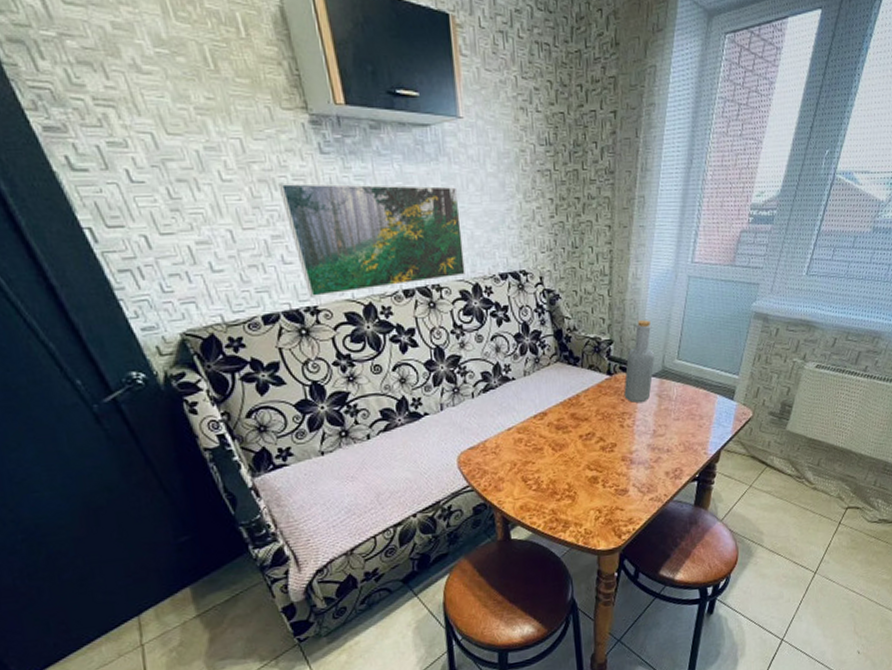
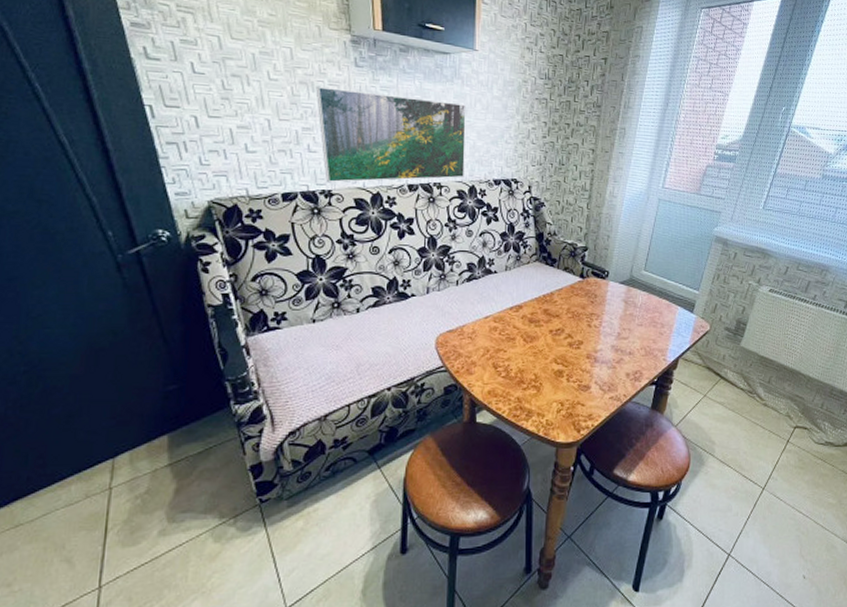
bottle: present [624,320,655,403] -> none [594,233,624,307]

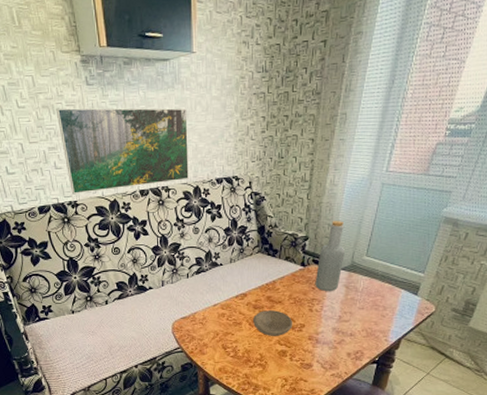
bowl: none [528,325,571,354] -> present [253,310,293,336]
bottle: none [594,233,624,307] -> present [315,221,345,292]

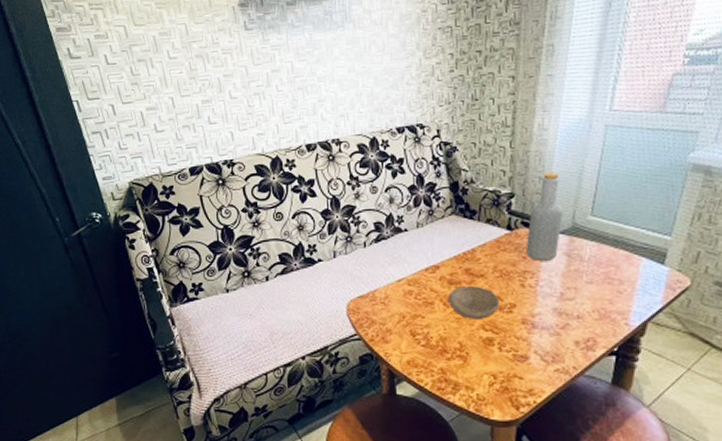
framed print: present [56,108,189,194] -> none [211,49,364,151]

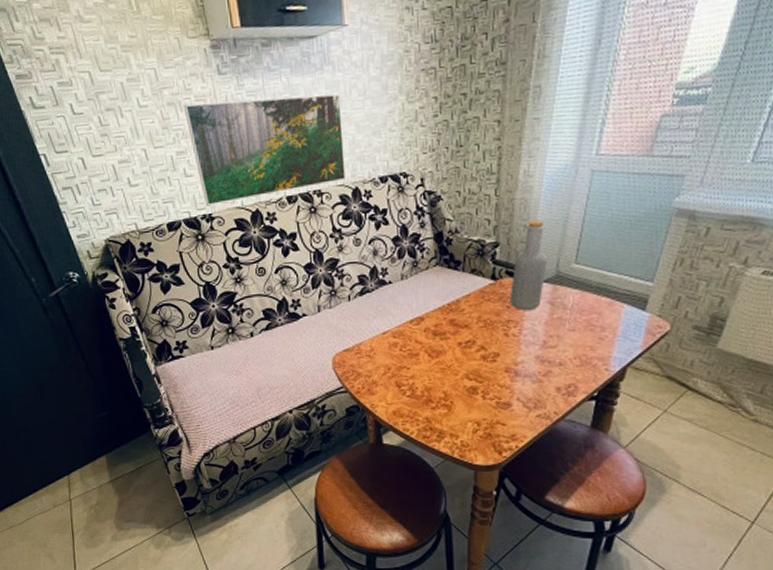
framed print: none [211,49,364,151] -> present [183,94,346,205]
bowl: present [448,286,501,319] -> none [433,336,485,369]

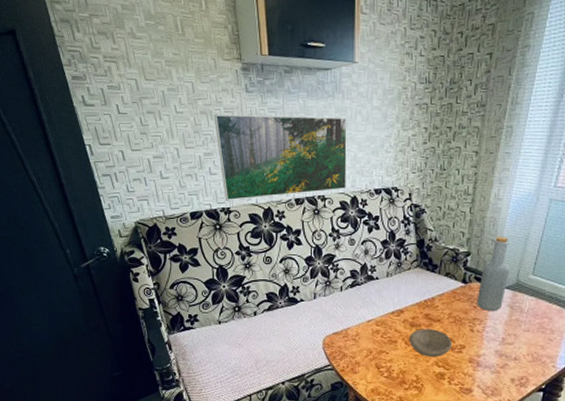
bowl: none [433,336,485,369] -> present [410,329,453,357]

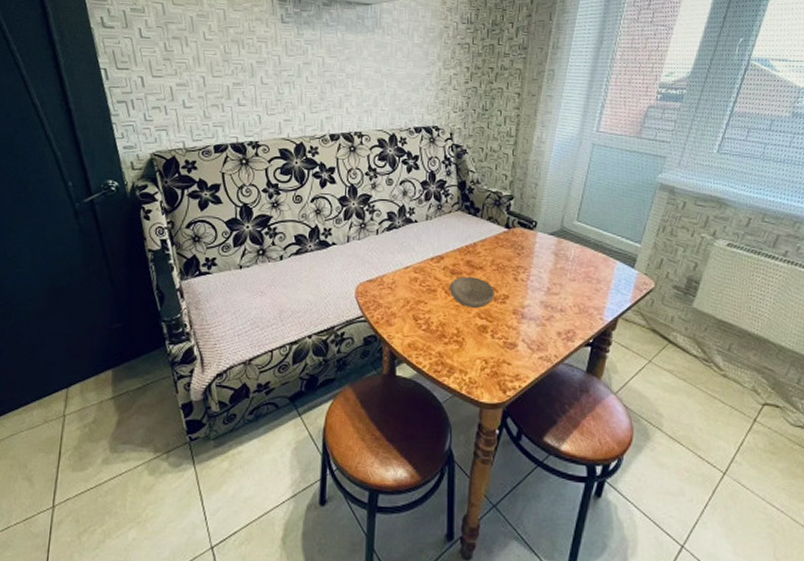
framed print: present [214,114,347,200] -> none [245,43,387,134]
bottle: present [477,237,510,312] -> none [520,180,553,259]

